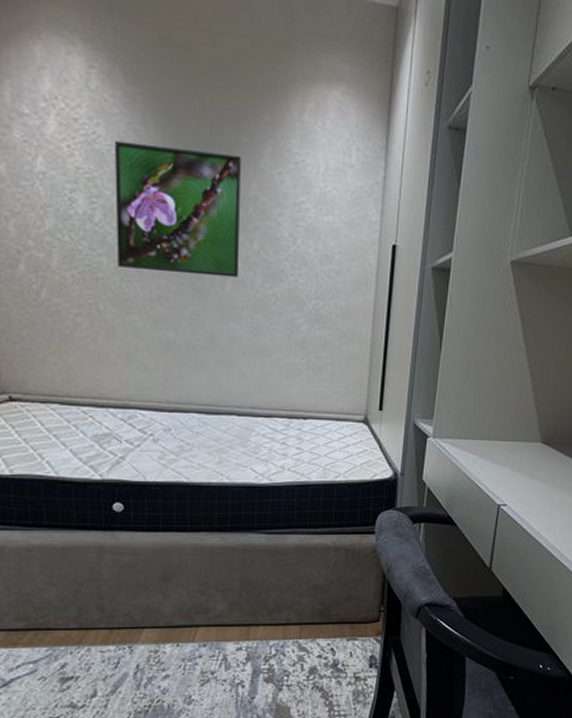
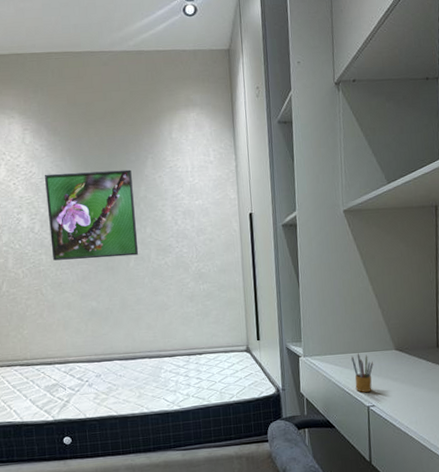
pencil box: none [488,441,514,489] -> present [351,353,373,393]

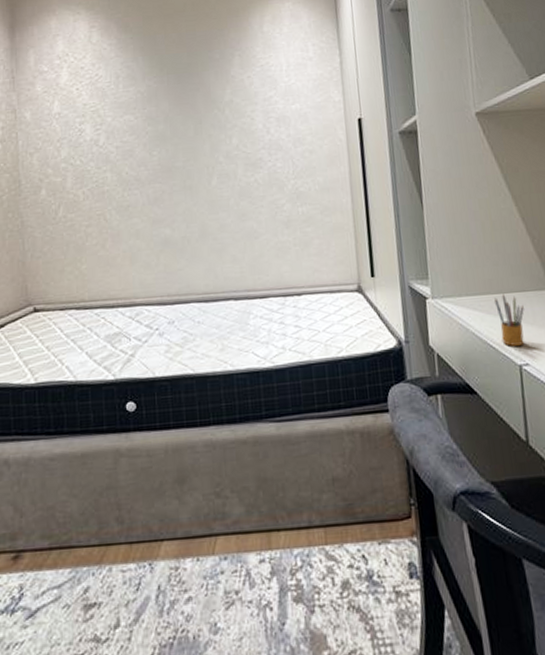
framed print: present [44,169,139,261] -> none [112,69,223,179]

